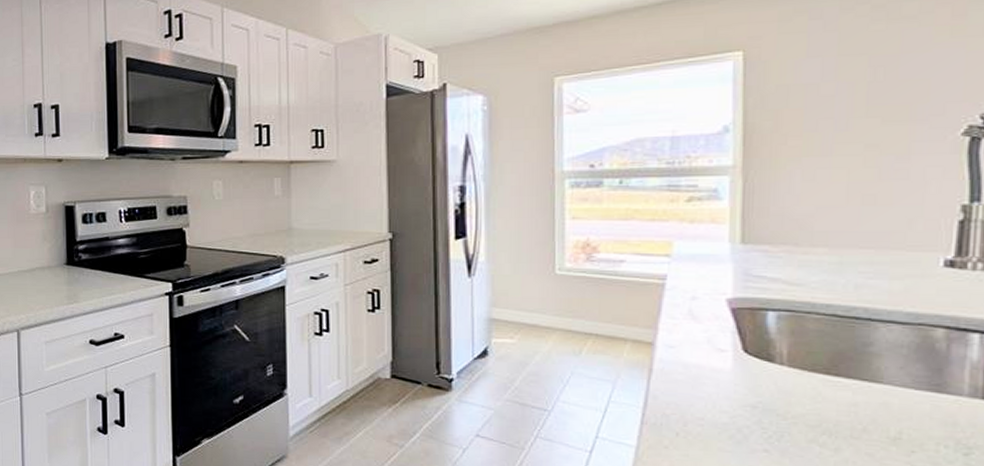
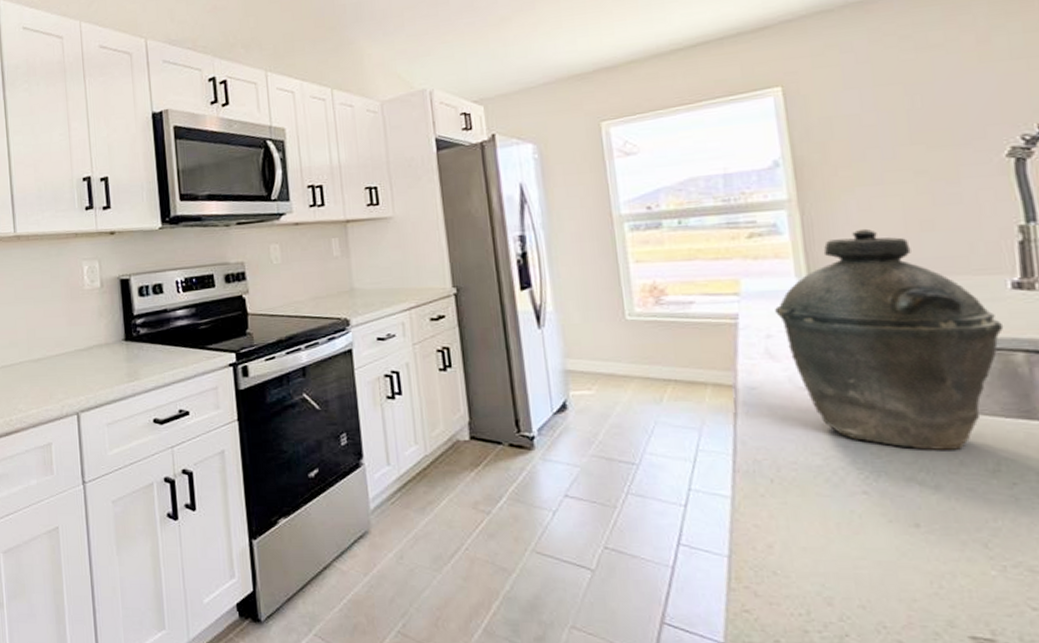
kettle: none [704,199,929,417] -> present [775,228,1004,450]

